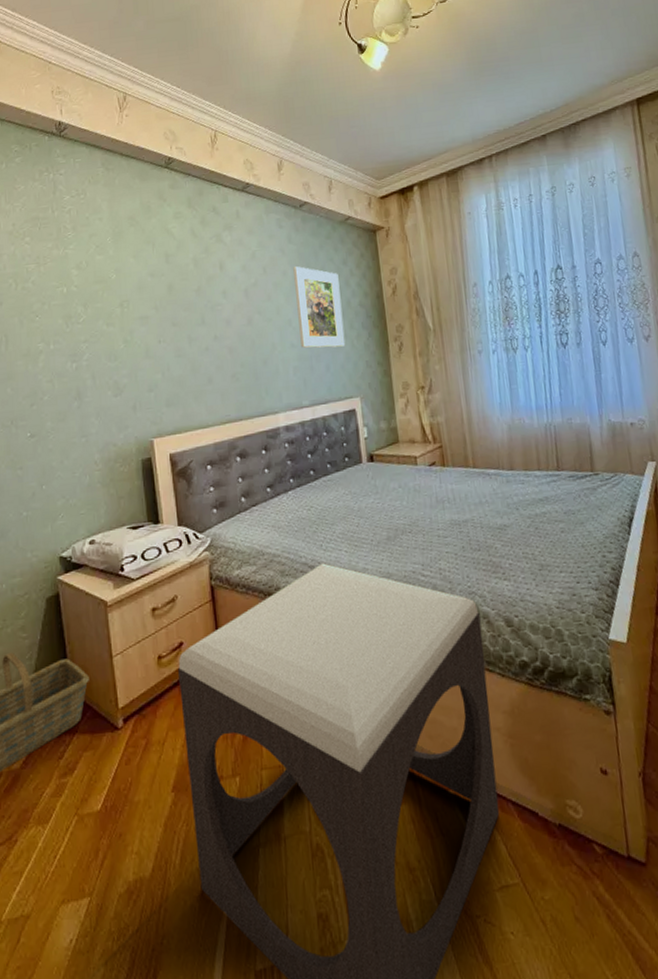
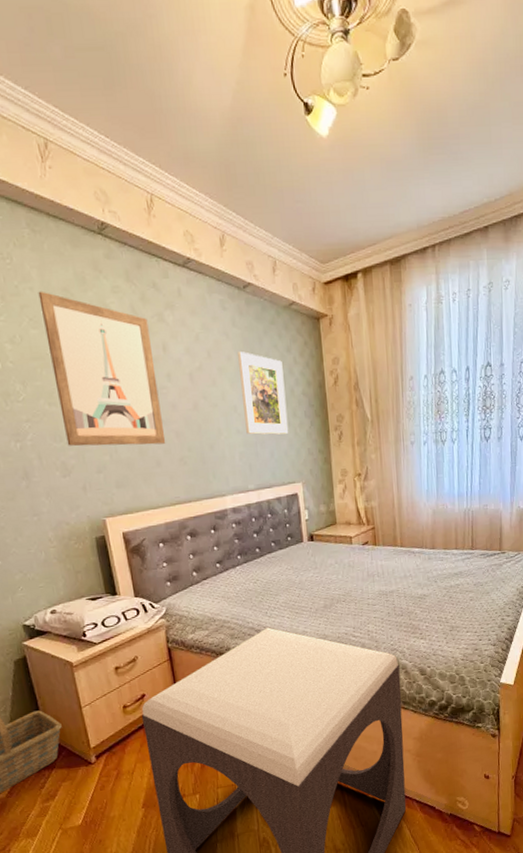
wall art: none [106,220,219,365] -> present [38,291,166,446]

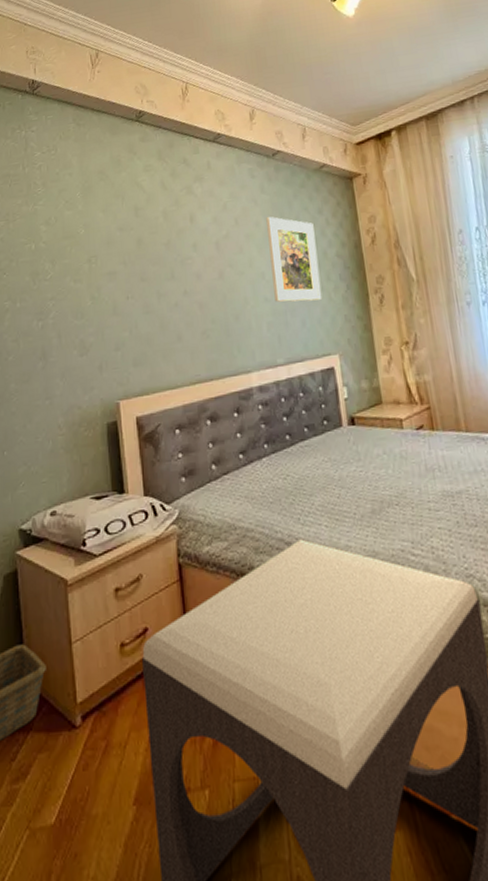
wall art: present [38,291,166,446] -> none [76,175,189,323]

